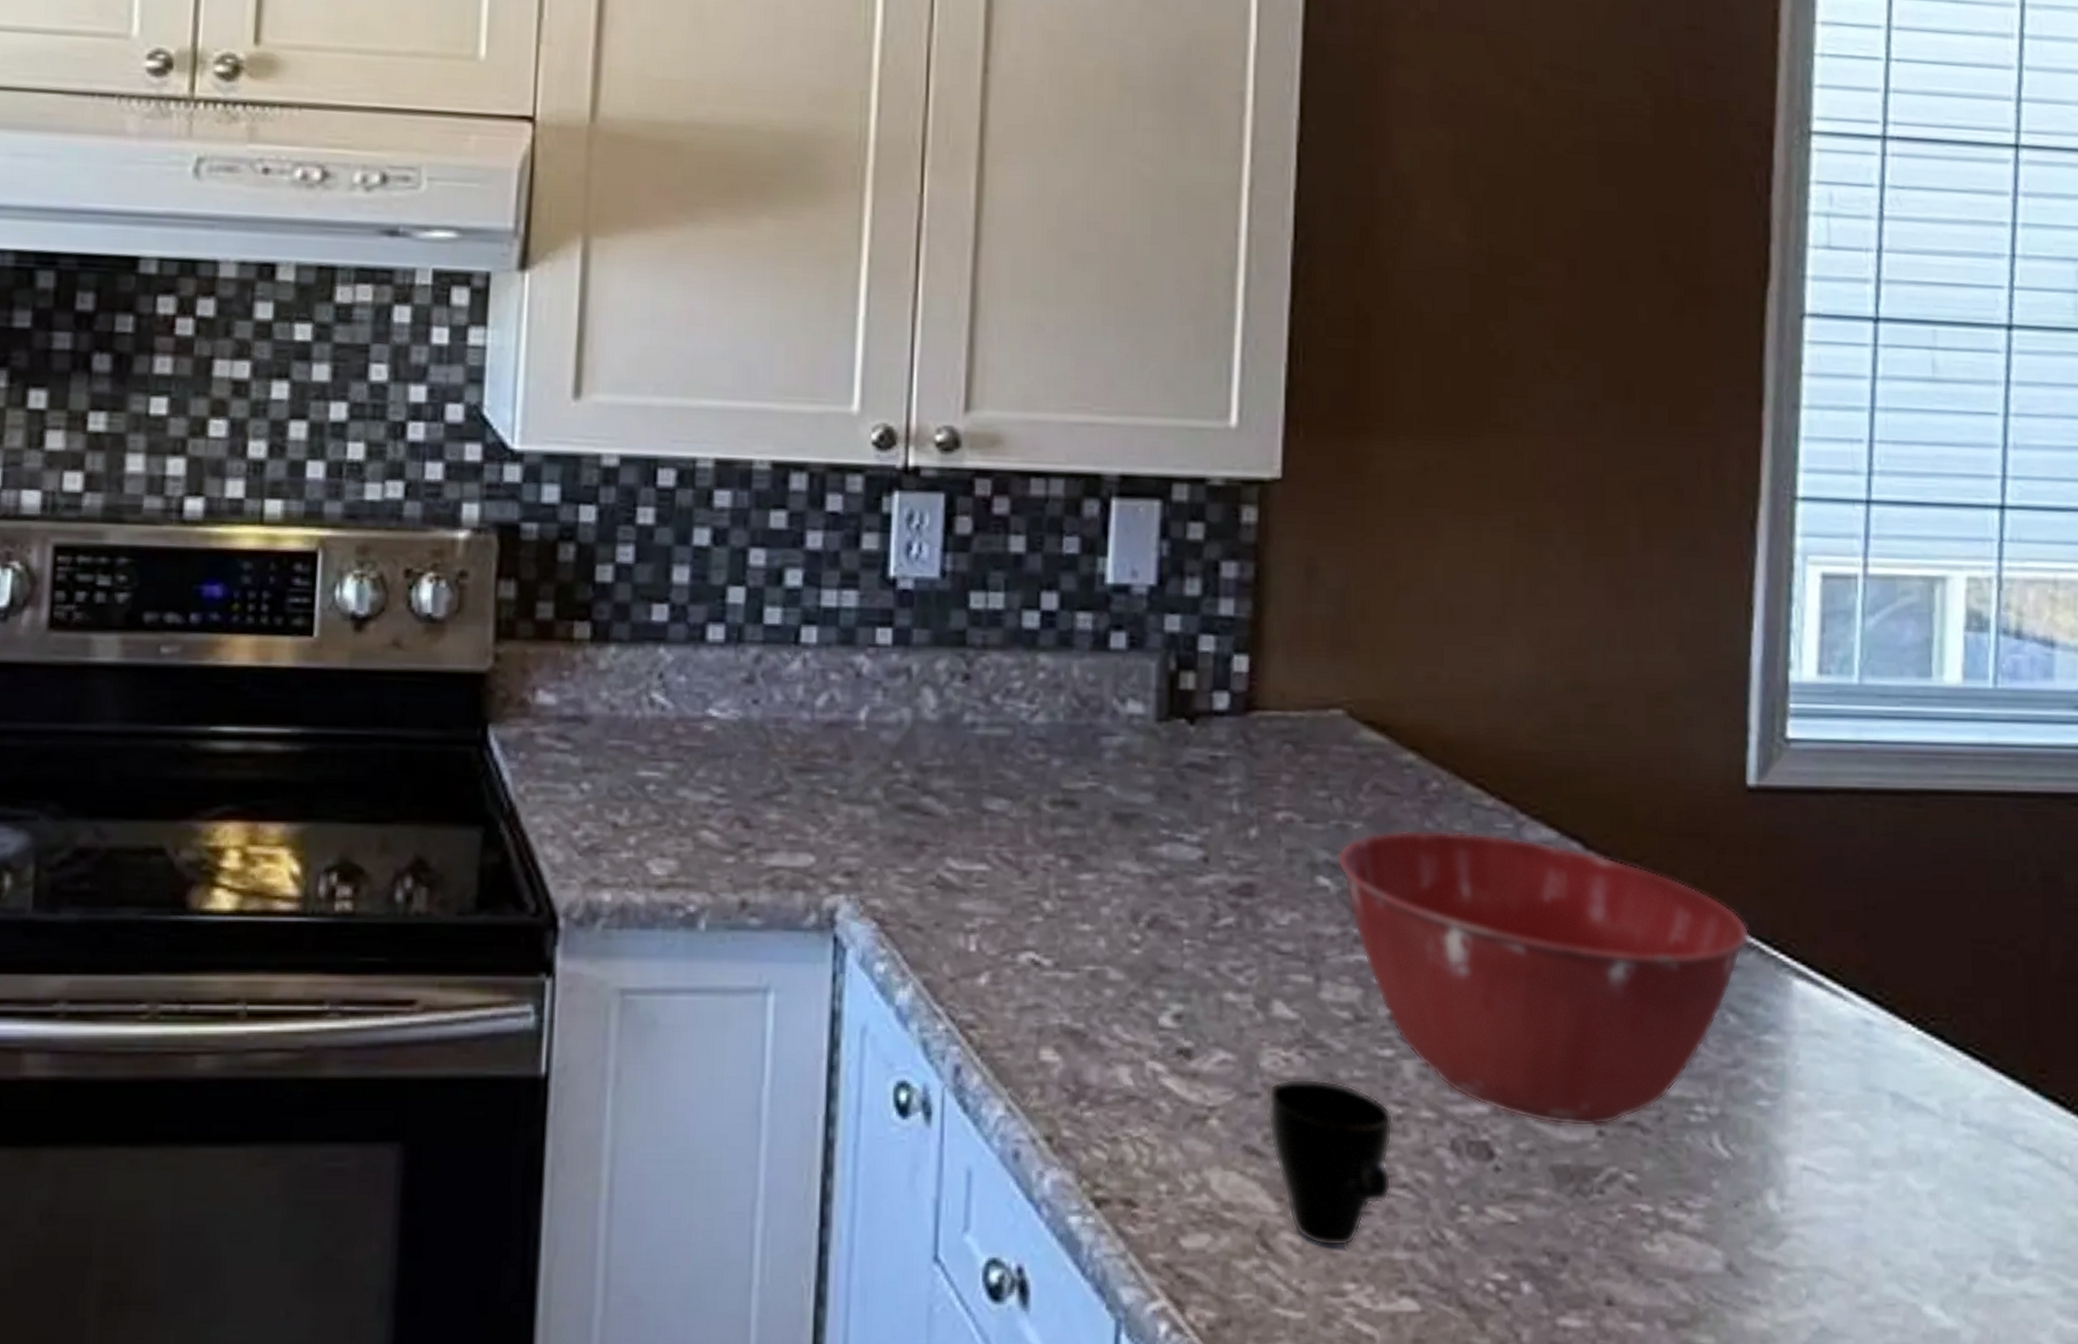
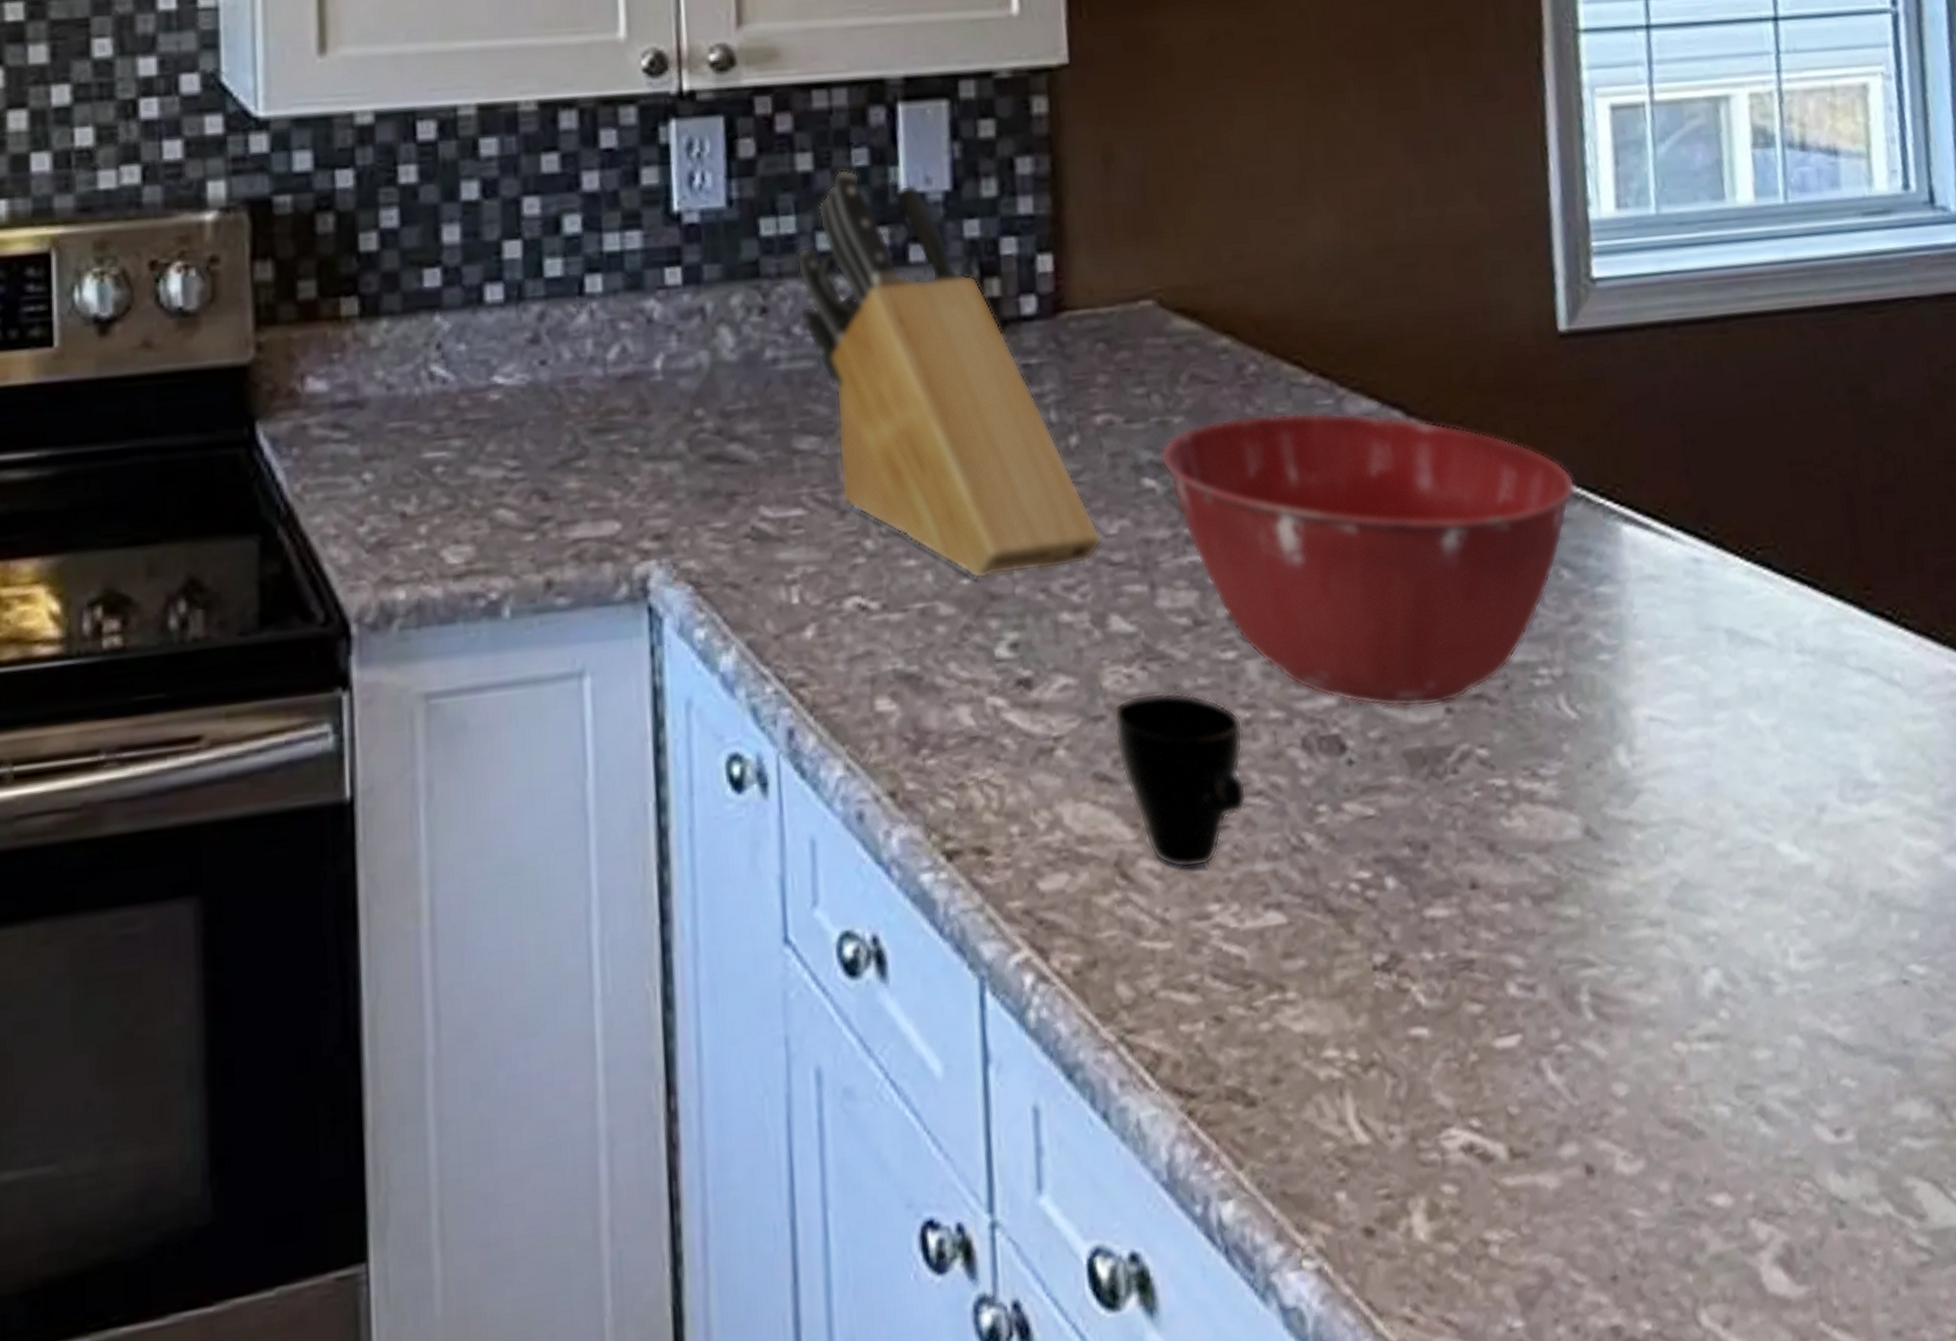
knife block: none [1000,554,1273,951] -> present [796,169,1103,579]

